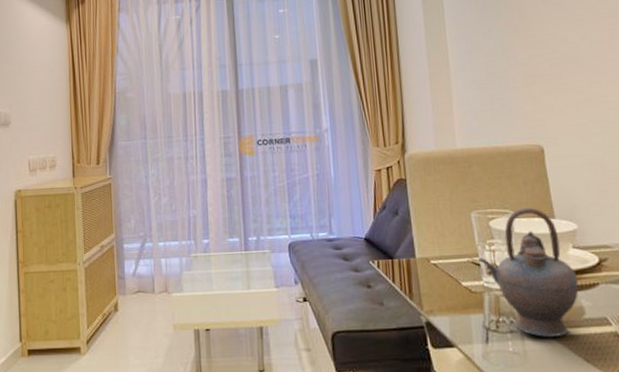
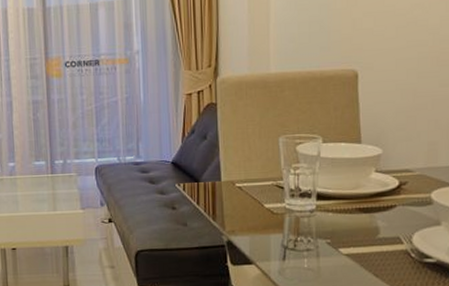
teapot: present [477,207,579,338] -> none [282,132,376,256]

